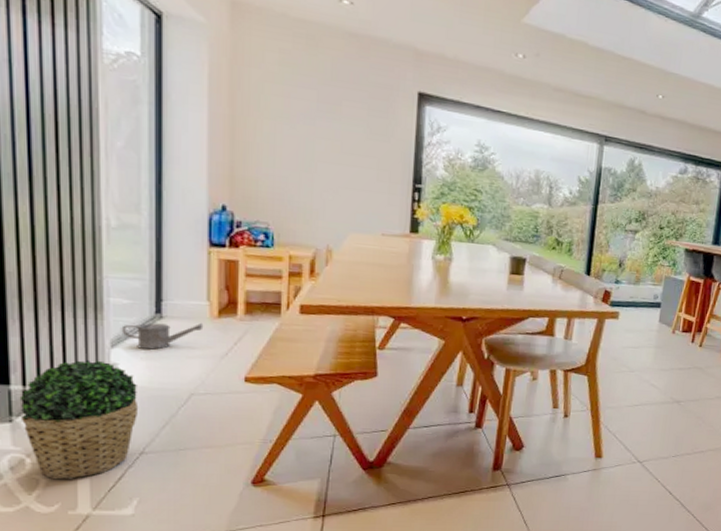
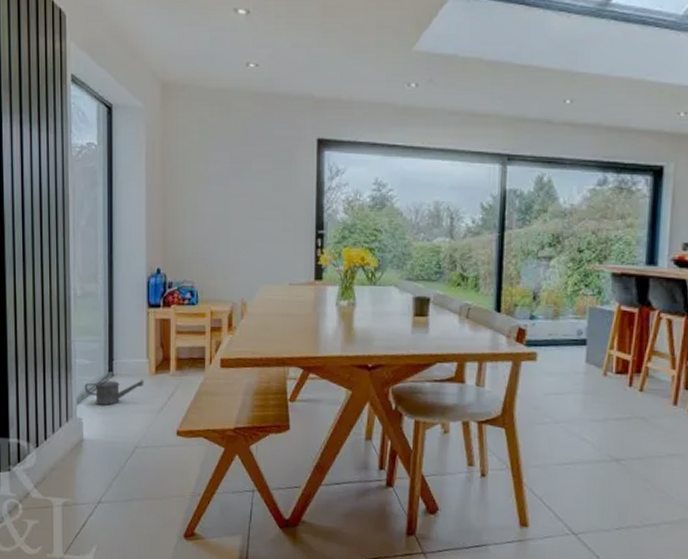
potted plant: present [19,359,139,479] -> none [15,415,97,524]

